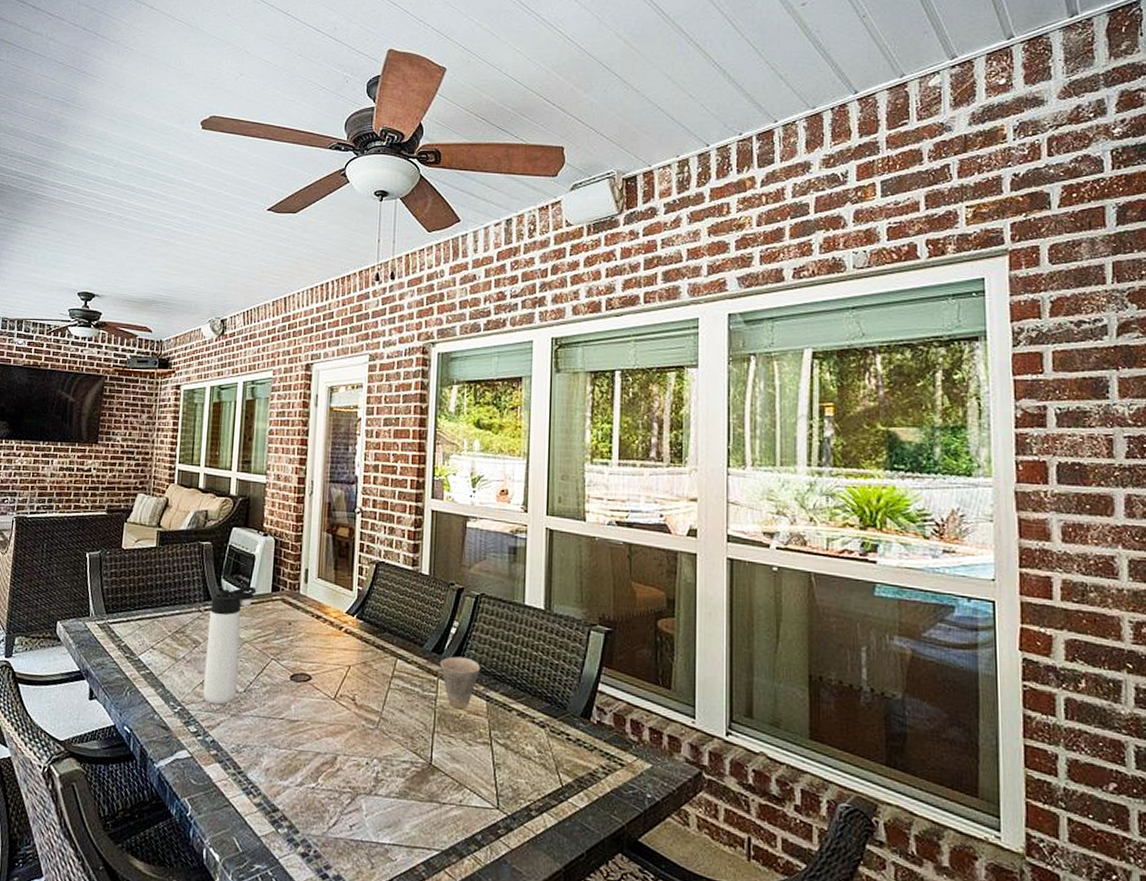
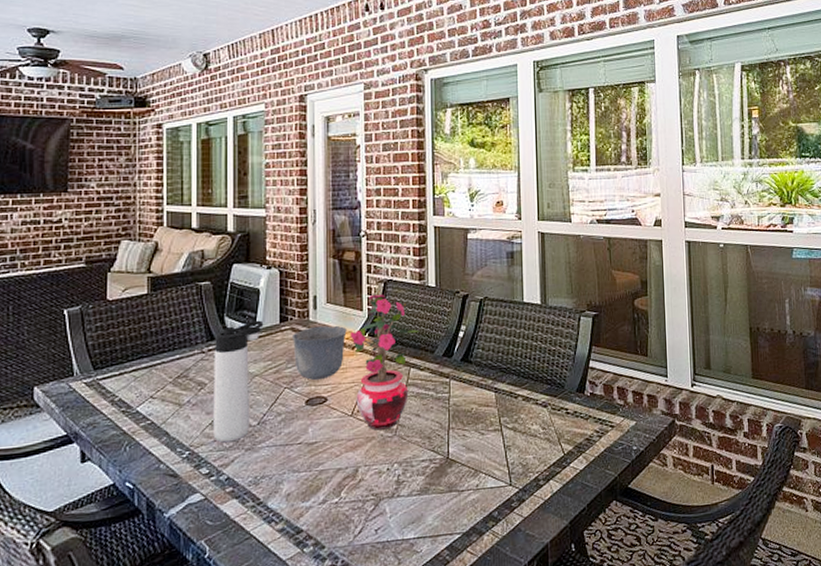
cup: none [281,600,335,657] -> present [291,325,347,381]
potted plant: none [338,571,410,721] -> present [350,290,420,431]
cup: present [439,656,480,708] -> none [450,356,487,403]

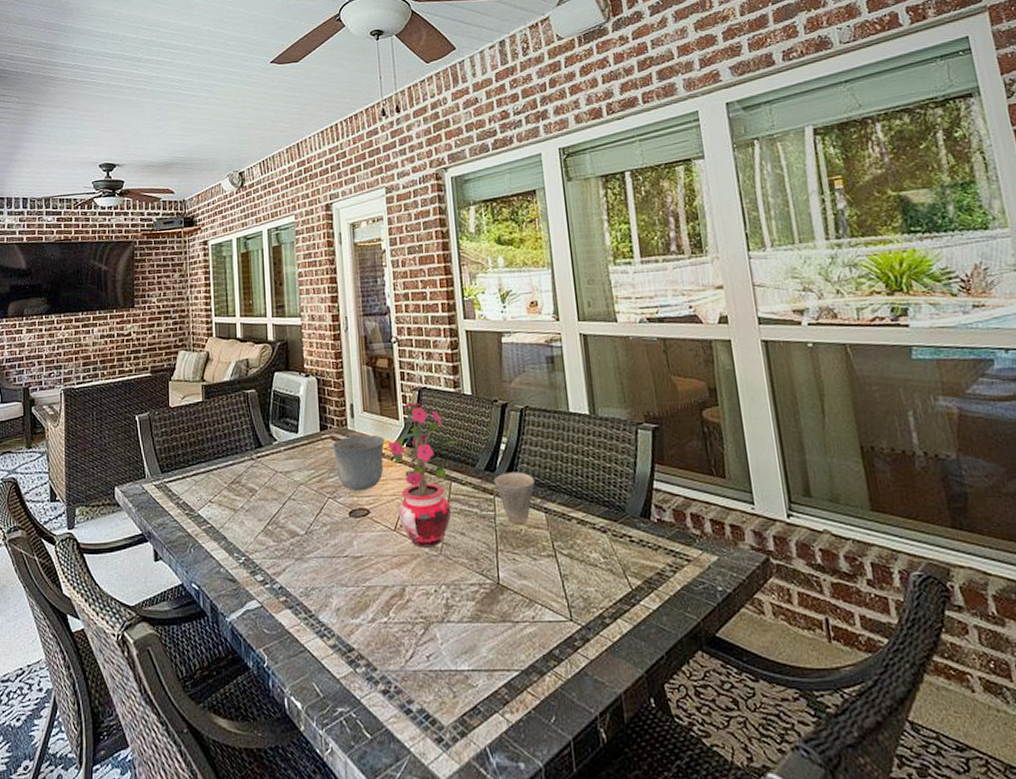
thermos bottle: present [213,320,264,443] -> none [262,428,306,551]
cup: none [450,356,487,403] -> present [493,472,535,523]

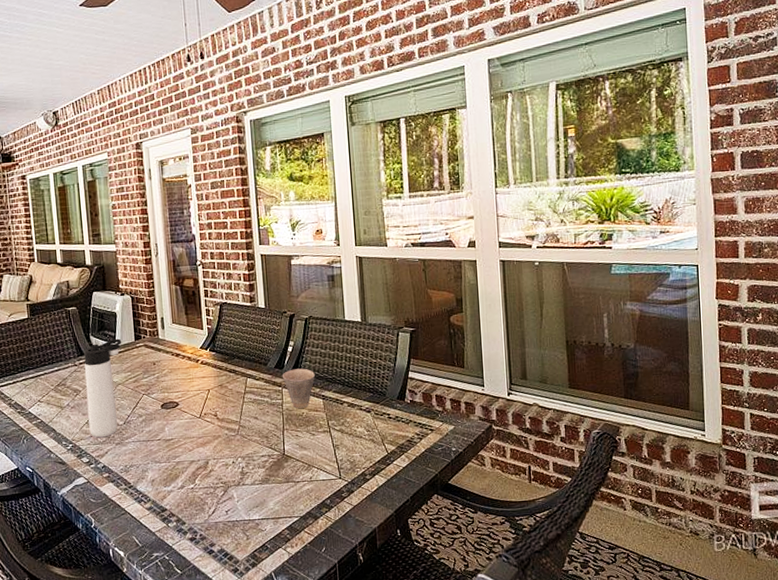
thermos bottle: none [262,428,306,551] -> present [84,338,122,438]
cup: present [332,434,385,492] -> none [145,342,191,389]
potted plant: present [387,398,459,548] -> none [193,311,254,430]

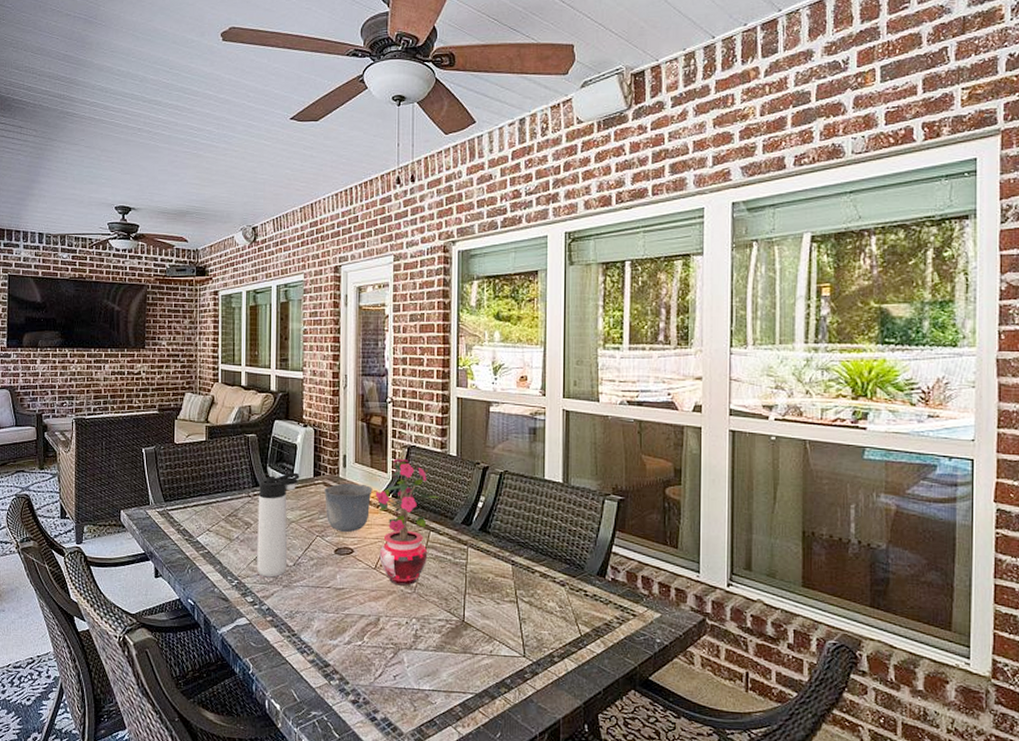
cup: none [145,342,191,389] -> present [323,483,372,533]
potted plant: none [193,311,254,430] -> present [375,454,440,586]
cup: present [282,368,315,408] -> none [468,527,505,572]

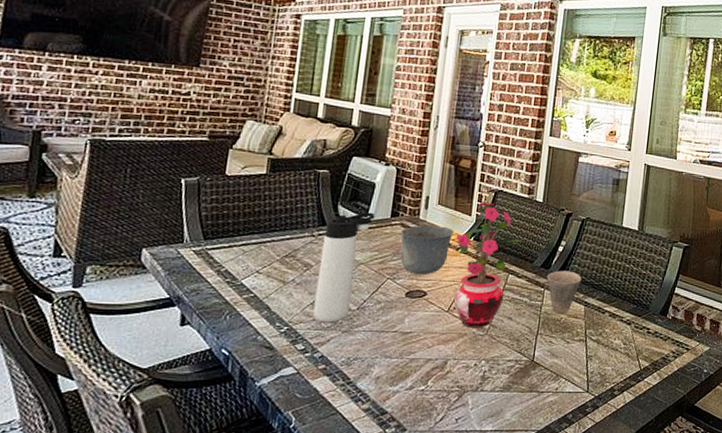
cup: none [468,527,505,572] -> present [546,270,581,313]

